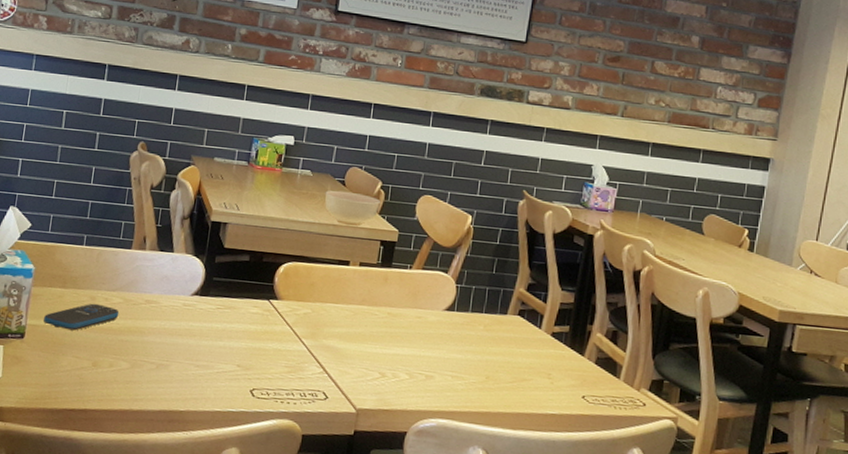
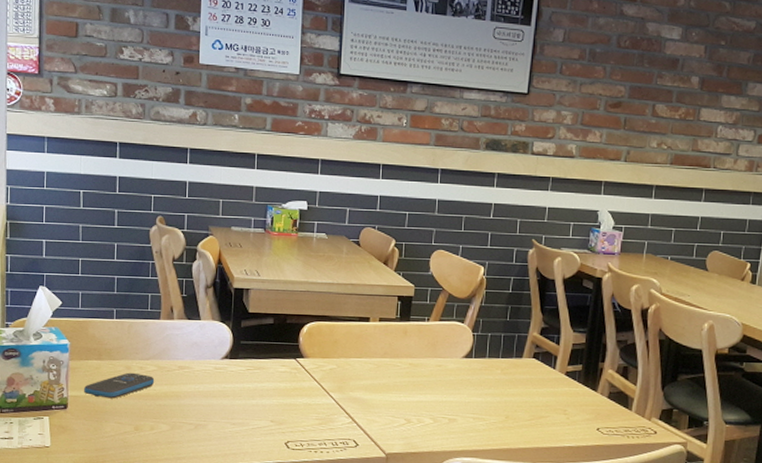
bowl: present [324,190,381,226] -> none [341,251,395,283]

